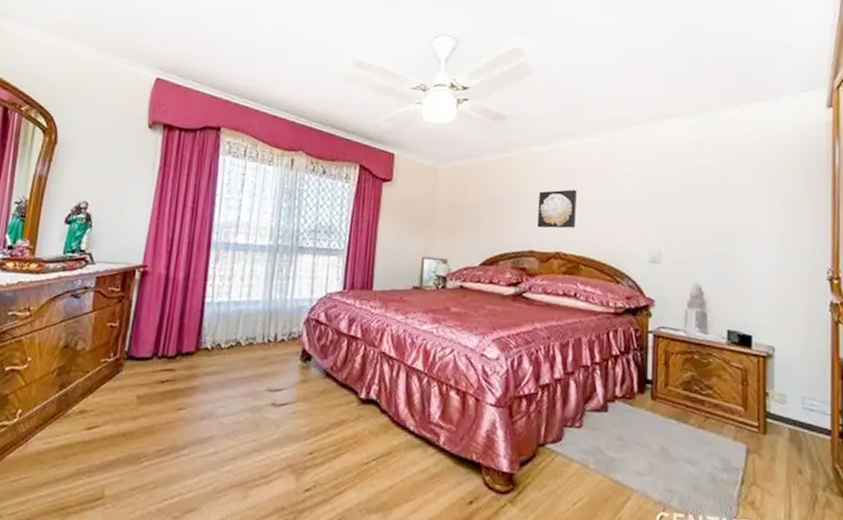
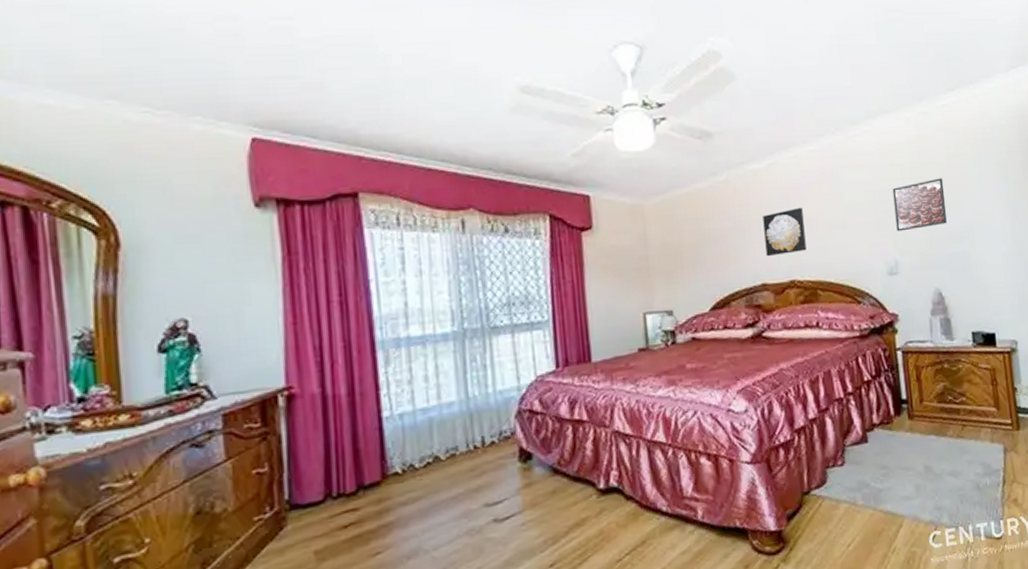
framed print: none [664,182,717,226] -> present [892,178,947,232]

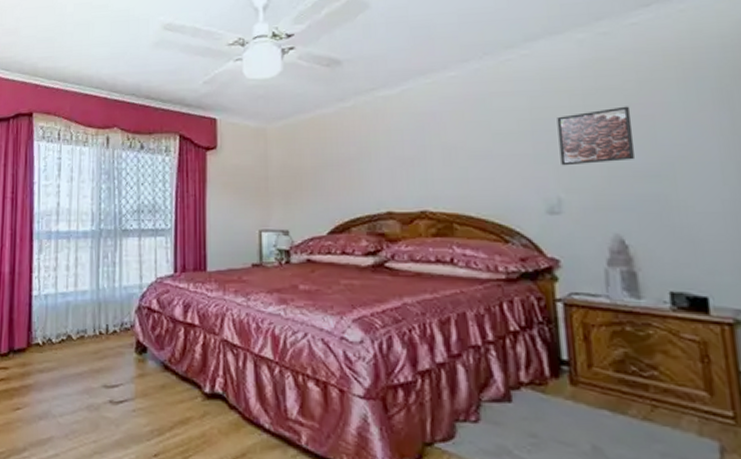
wall art: present [763,207,807,257] -> none [392,135,442,185]

